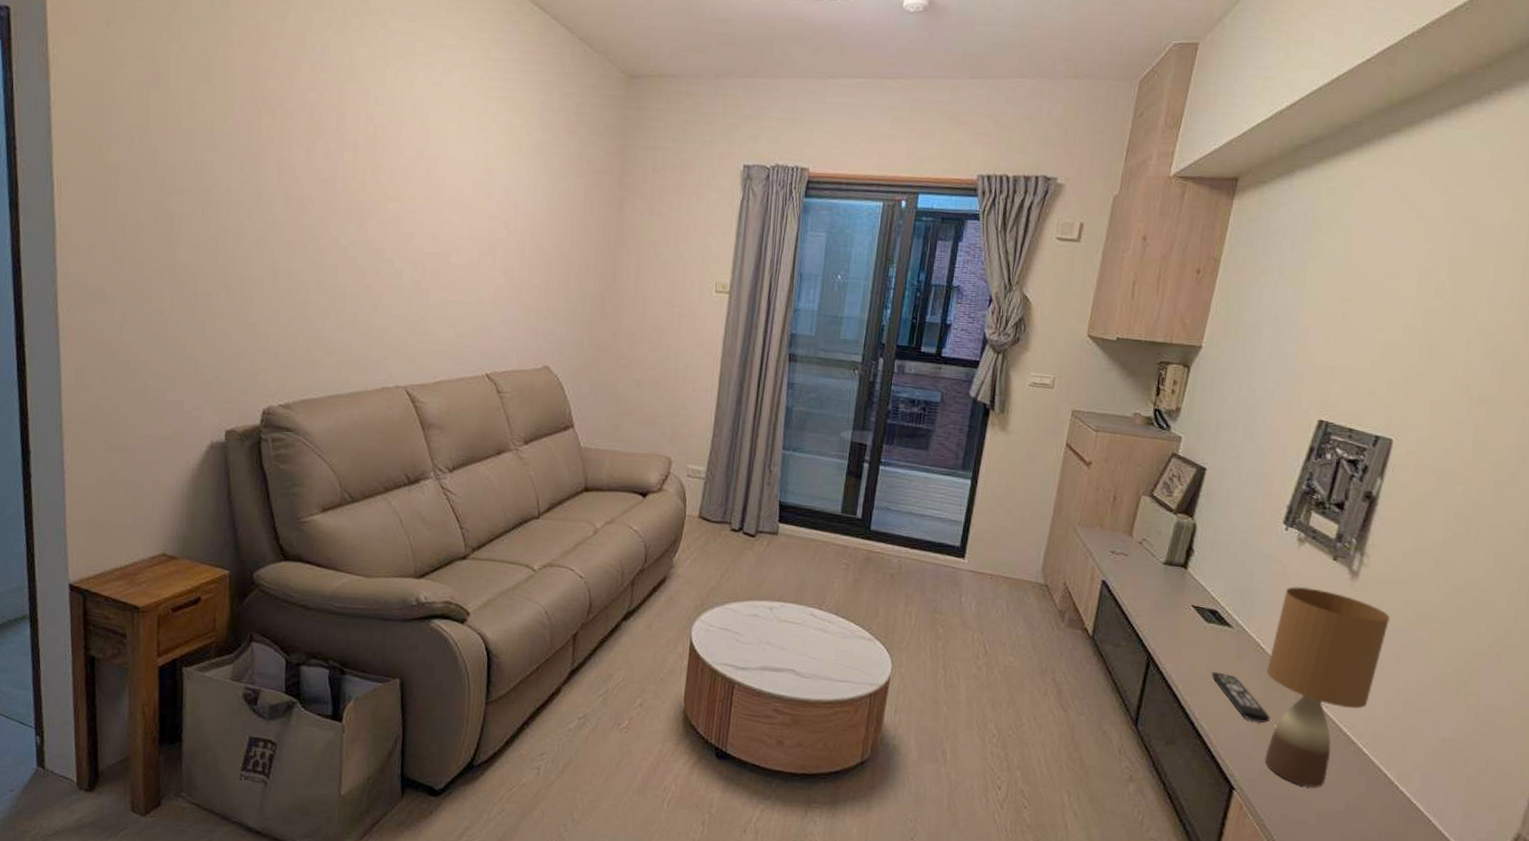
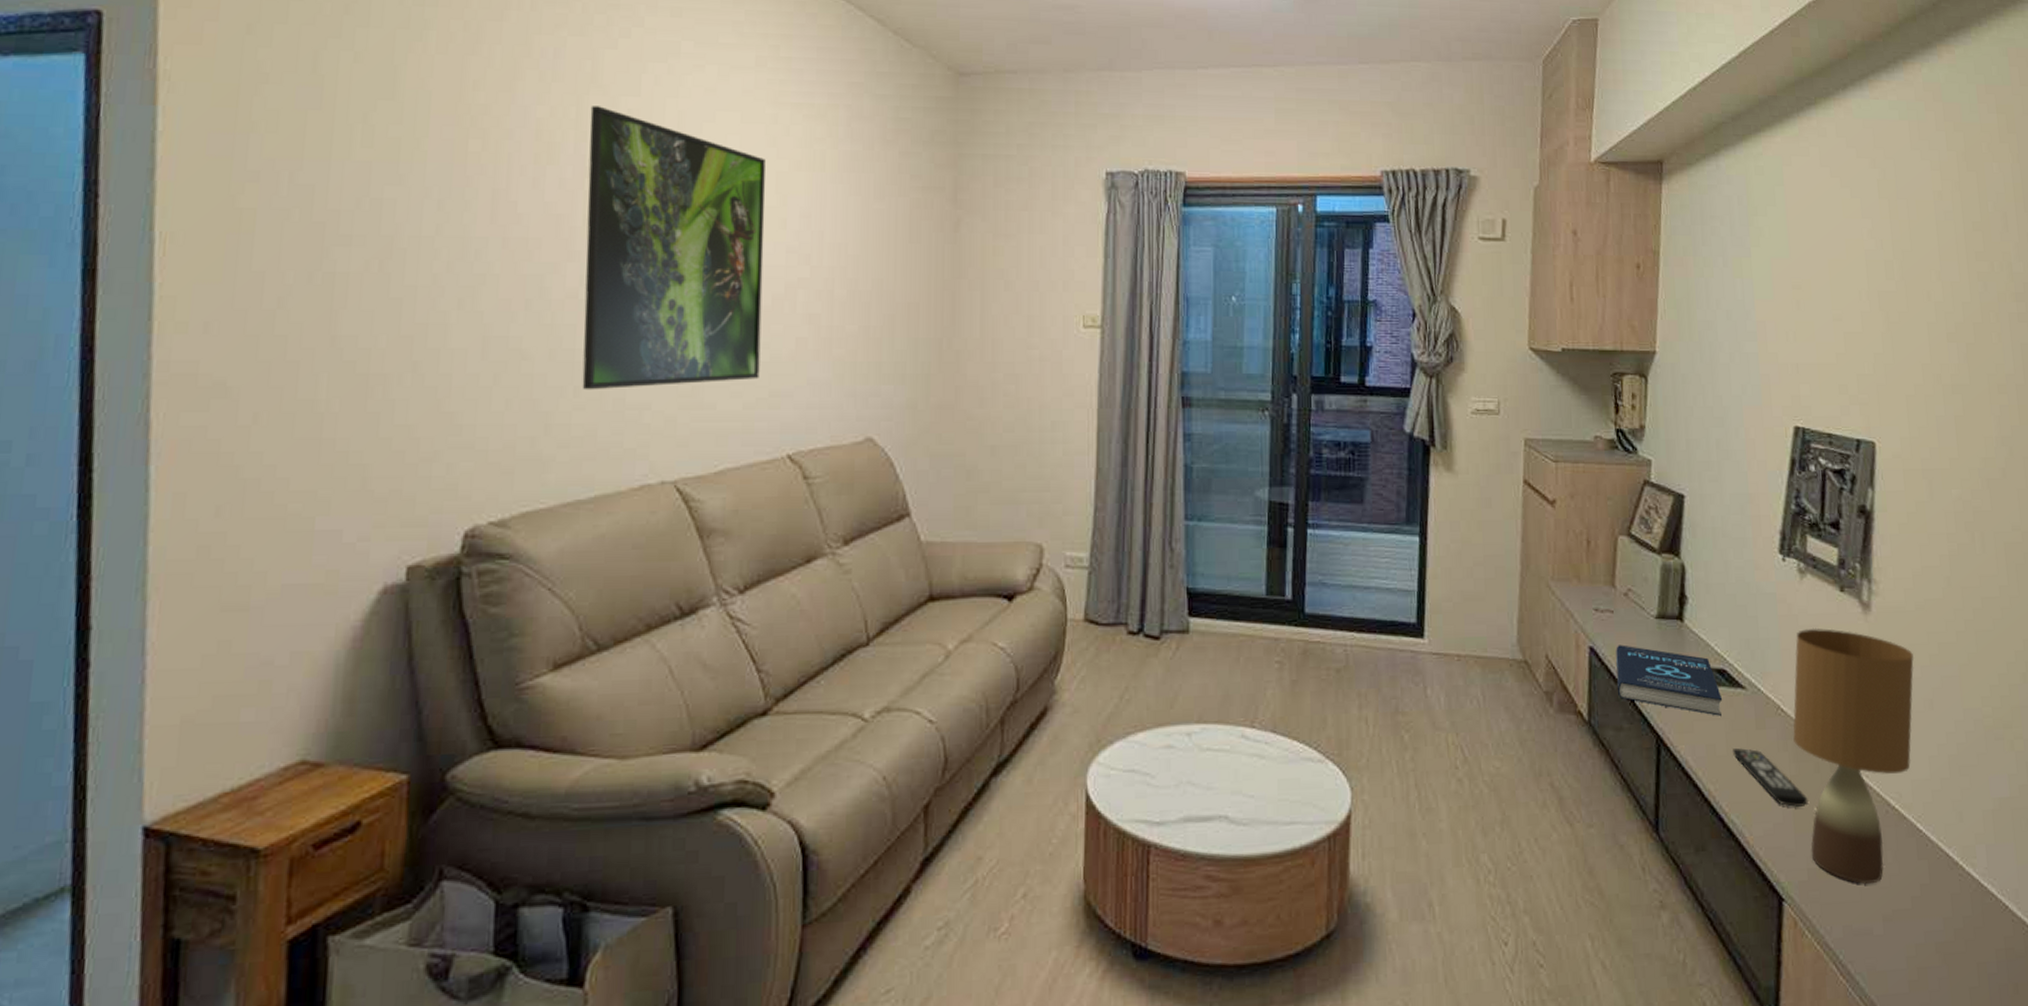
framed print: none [341,93,477,315] -> present [582,106,765,390]
book: none [1121,581,1210,646] -> present [1616,644,1722,716]

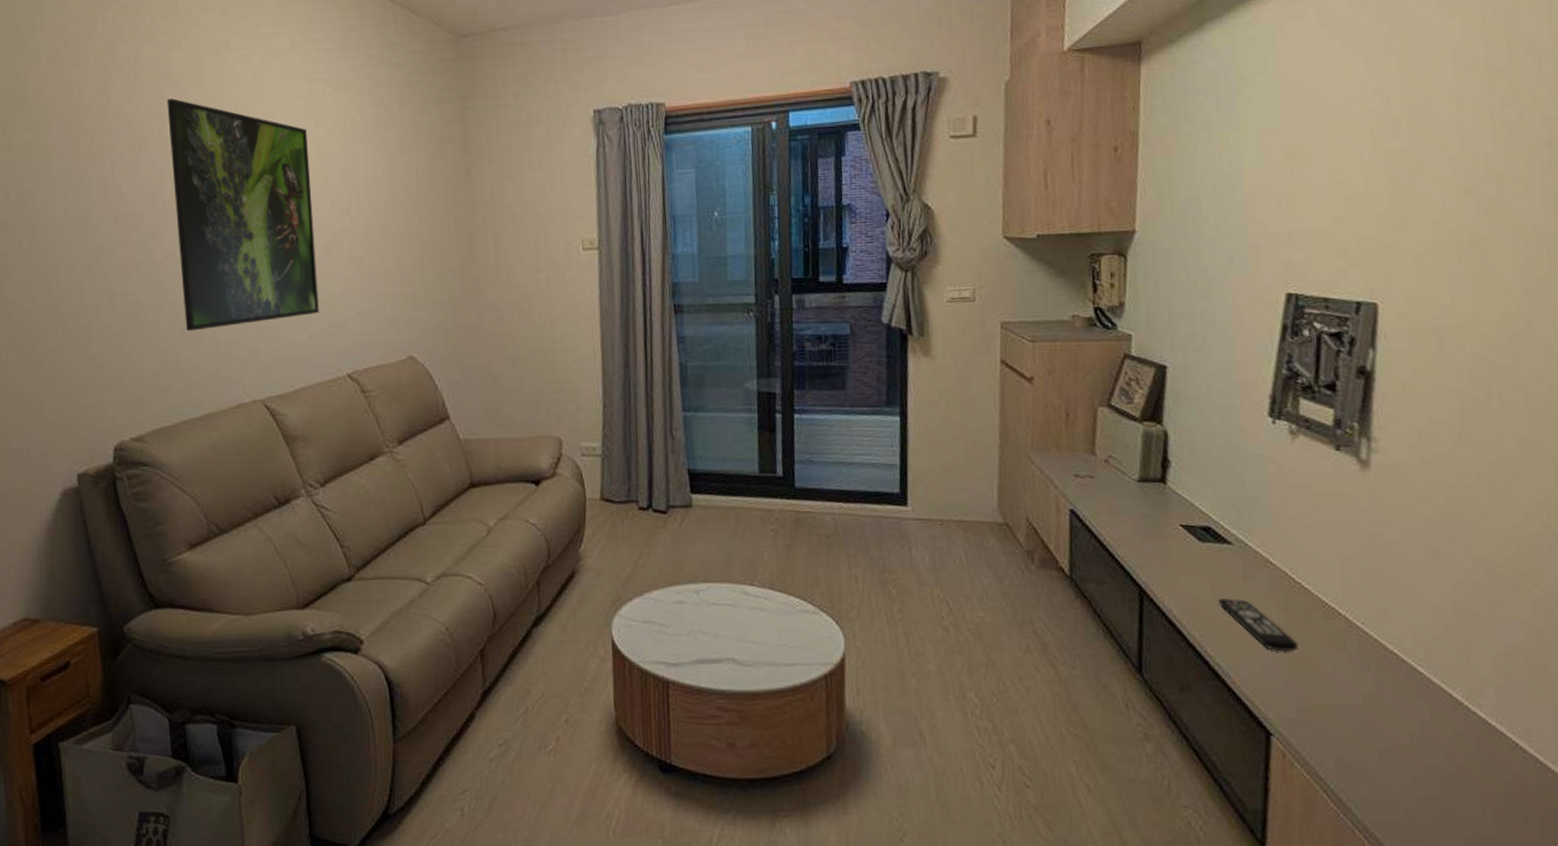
book: present [1616,644,1722,716] -> none [1097,506,1207,570]
table lamp: present [1793,627,1914,885] -> none [1283,485,1418,722]

